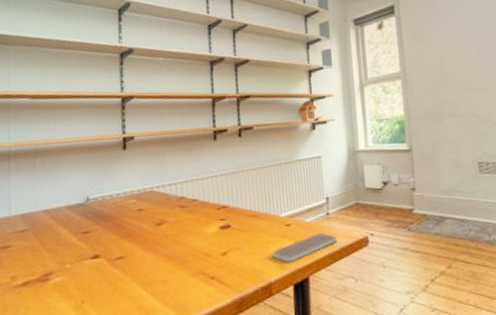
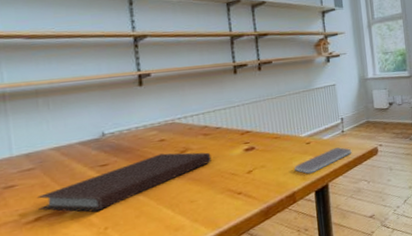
notebook: none [26,224,186,283] -> present [36,152,212,213]

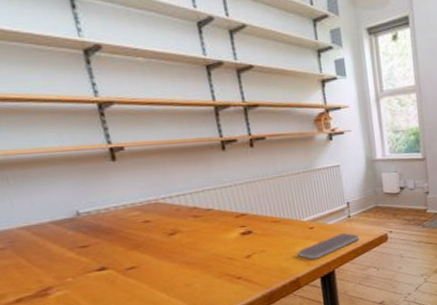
notebook: present [36,152,212,213] -> none [12,235,205,295]

